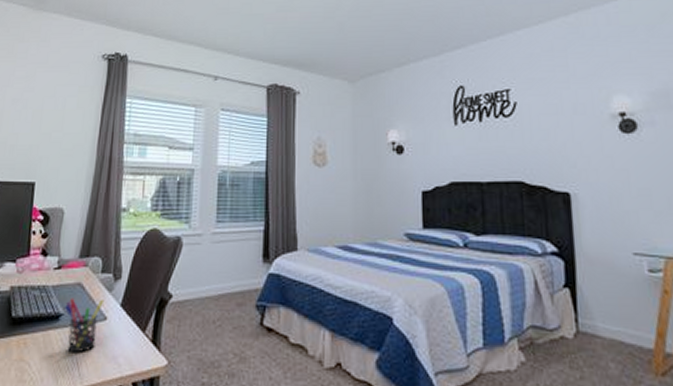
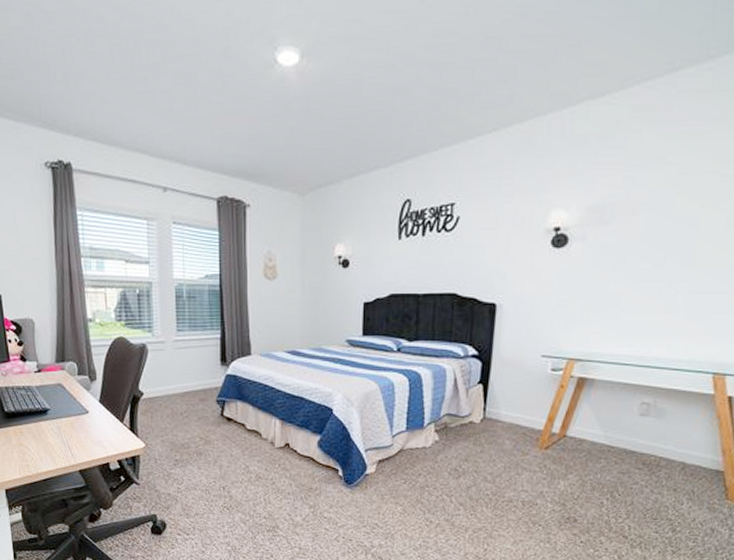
pen holder: present [64,298,105,353] -> none [49,396,85,439]

